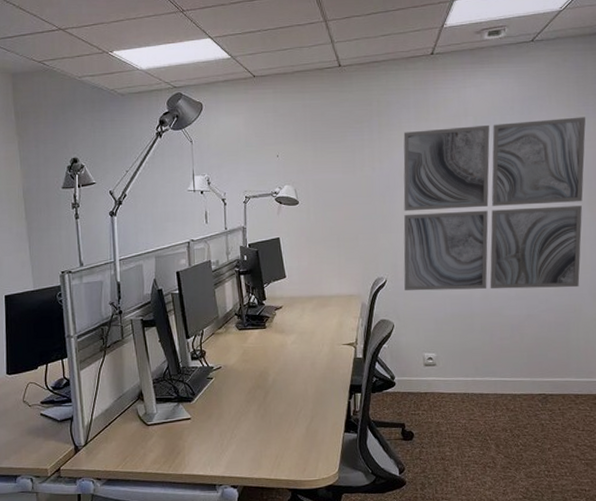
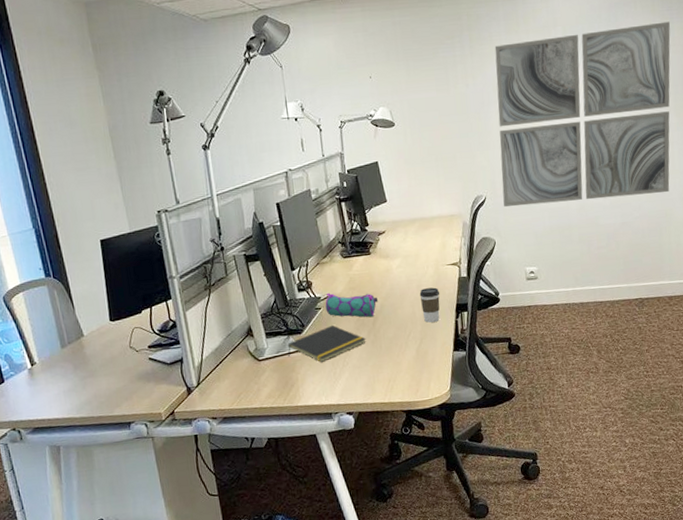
notepad: none [177,395,256,433] -> present [287,324,366,363]
pencil case: none [217,363,271,391] -> present [325,292,379,318]
coffee cup: none [313,366,334,401] -> present [419,287,440,323]

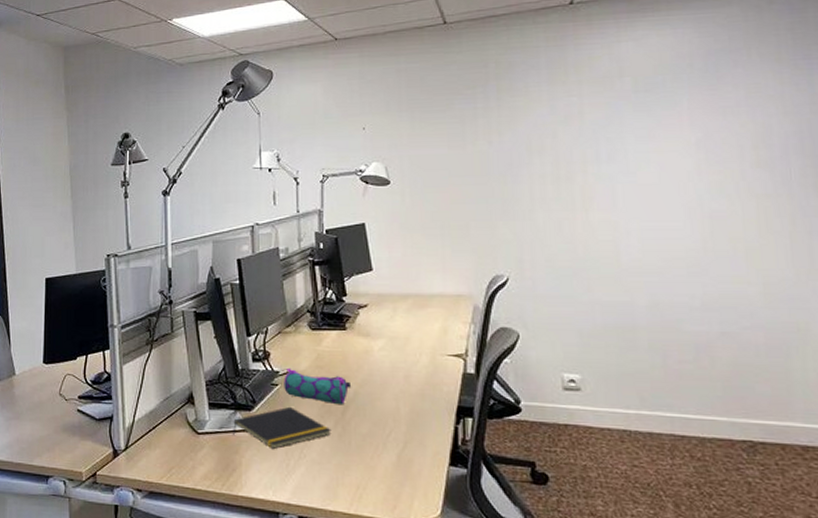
coffee cup: present [419,287,440,323] -> none [407,380,436,424]
wall art: present [494,21,671,208] -> none [531,73,808,299]

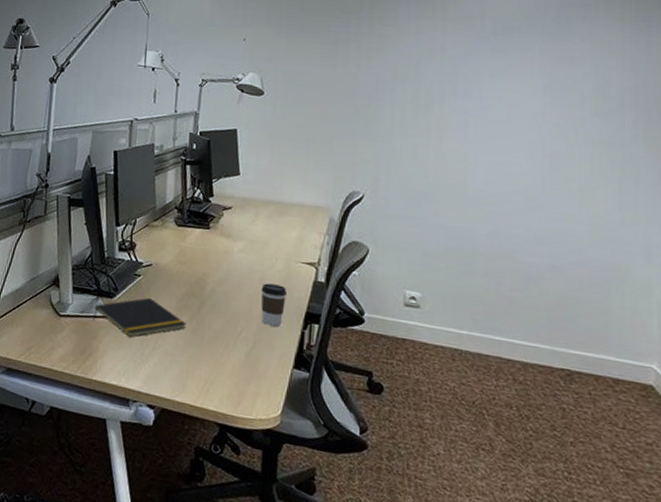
pencil case: present [284,367,352,405] -> none [146,260,210,301]
coffee cup: none [407,380,436,424] -> present [261,283,288,327]

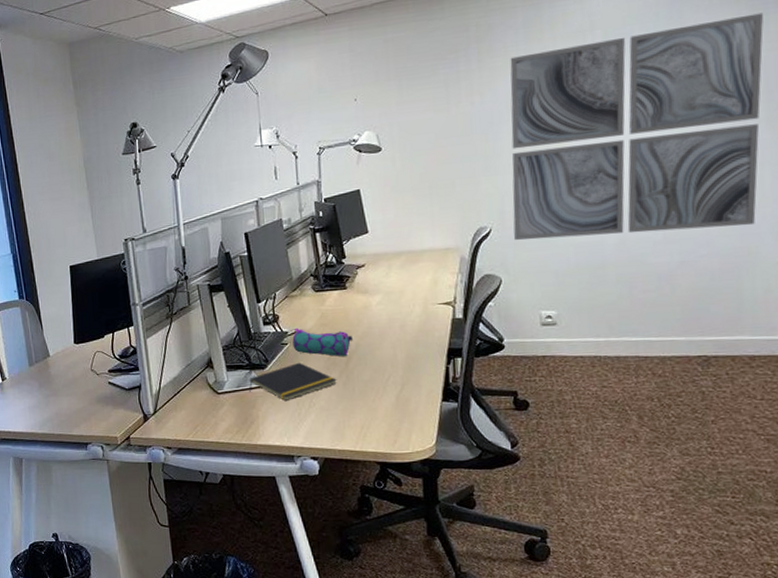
pencil case: none [146,260,210,301] -> present [292,327,354,357]
coffee cup: present [261,283,288,327] -> none [402,328,428,367]
wall art: none [386,29,645,242] -> present [510,13,764,241]

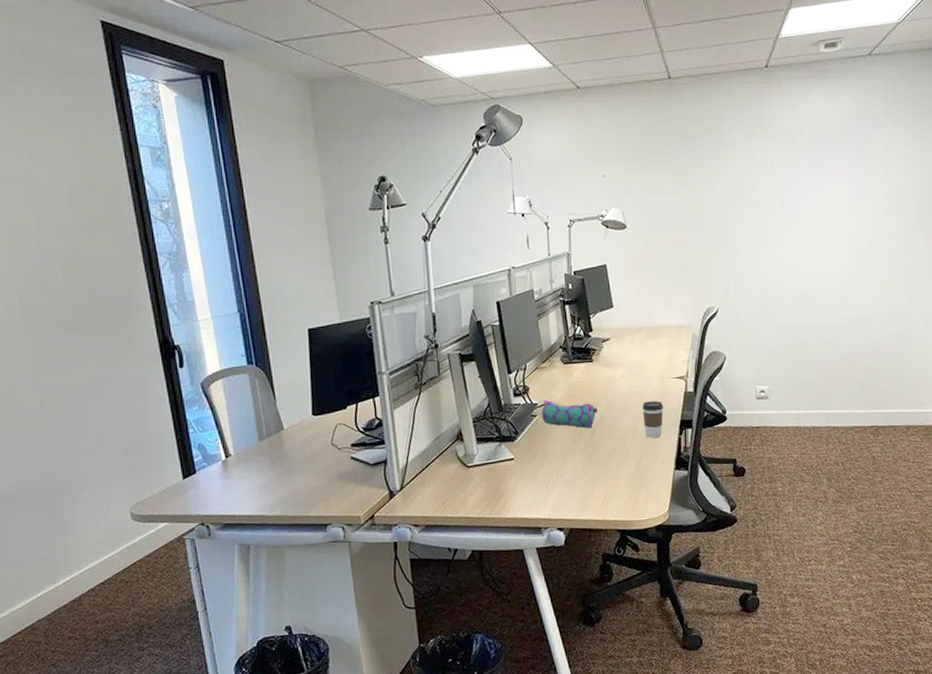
notepad: present [249,362,337,402] -> none [499,434,583,474]
coffee cup: none [402,328,428,367] -> present [642,401,664,438]
wall art: present [510,13,764,241] -> none [736,137,922,321]

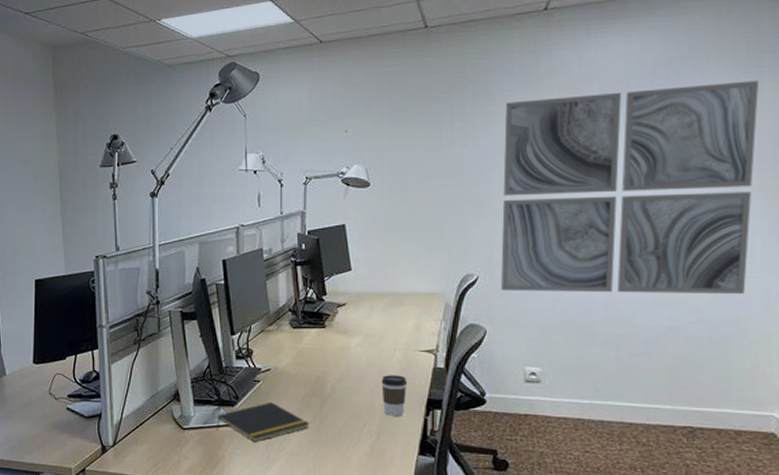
notepad: none [499,434,583,474] -> present [217,401,310,443]
pencil case: present [541,399,598,429] -> none [265,364,330,400]
wall art: none [736,137,922,321] -> present [501,80,759,295]

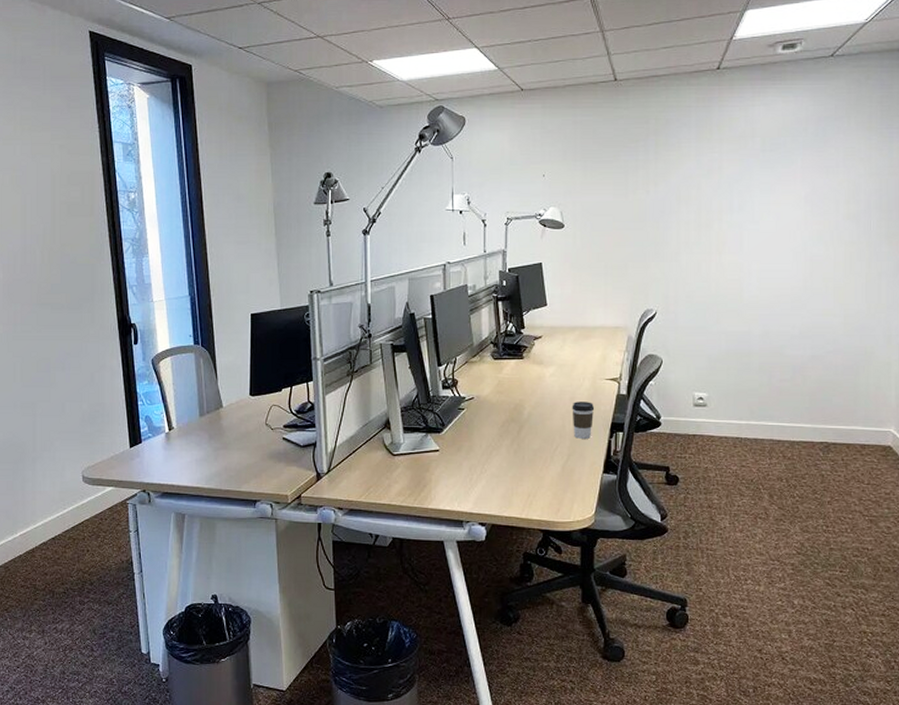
notepad: present [217,401,310,443] -> none [424,428,508,467]
wall art: present [501,80,759,295] -> none [676,140,888,328]

